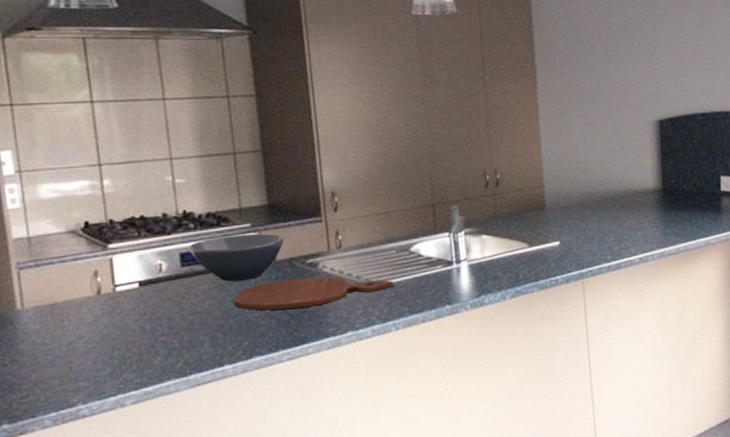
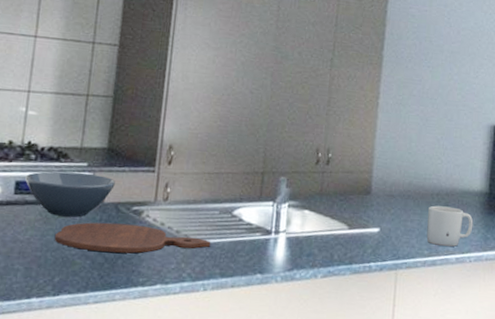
mug: none [605,209,652,250] -> present [426,205,474,247]

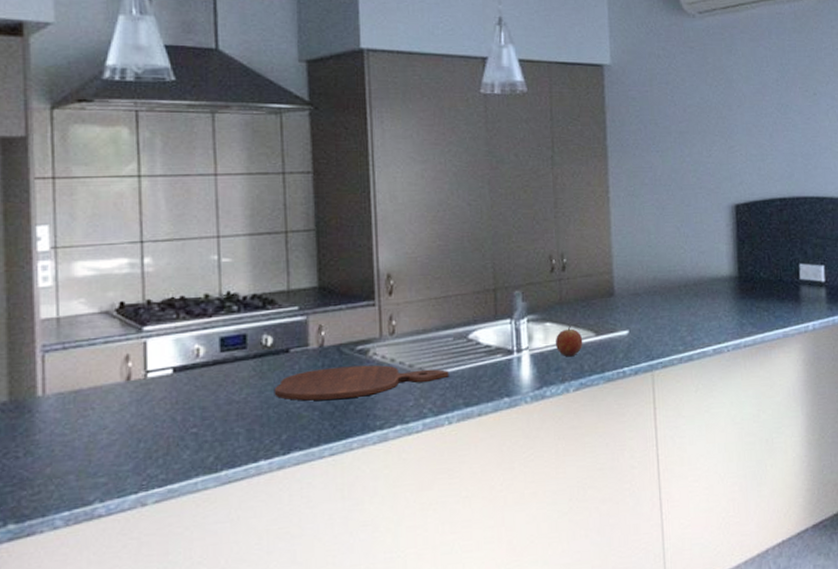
bowl: present [25,171,116,217] -> none [230,317,334,369]
fruit: none [311,216,337,245] -> present [556,326,583,357]
mug: present [426,205,474,247] -> none [678,297,727,340]

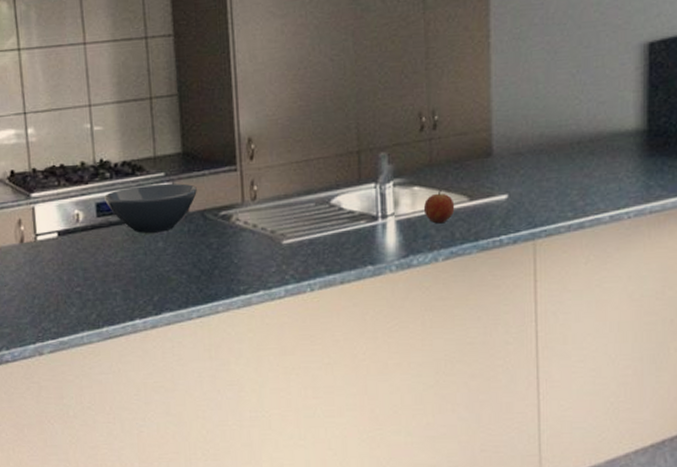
bowl: none [230,317,334,369] -> present [105,183,198,233]
cutting board: present [274,365,449,401] -> none [145,230,311,265]

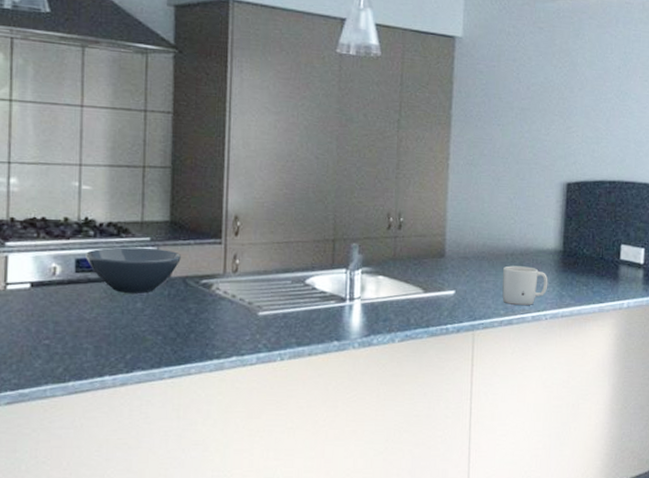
fruit: present [424,190,455,224] -> none [386,281,412,310]
mug: none [568,155,630,205] -> present [502,265,548,306]

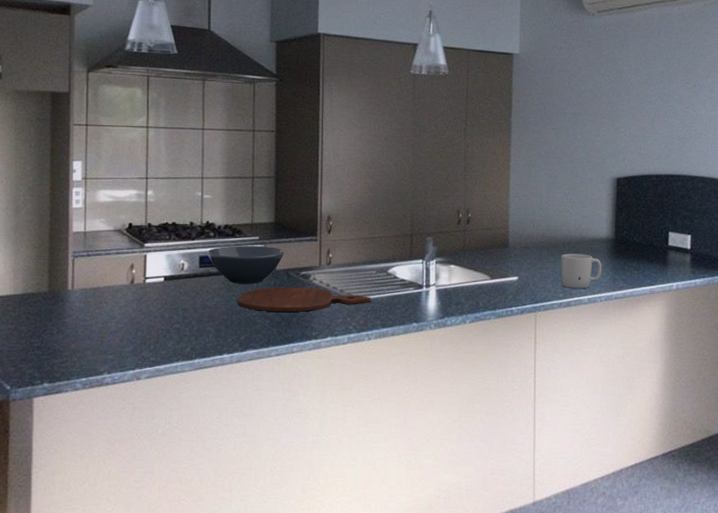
cutting board: none [122,297,285,327] -> present [237,287,371,312]

